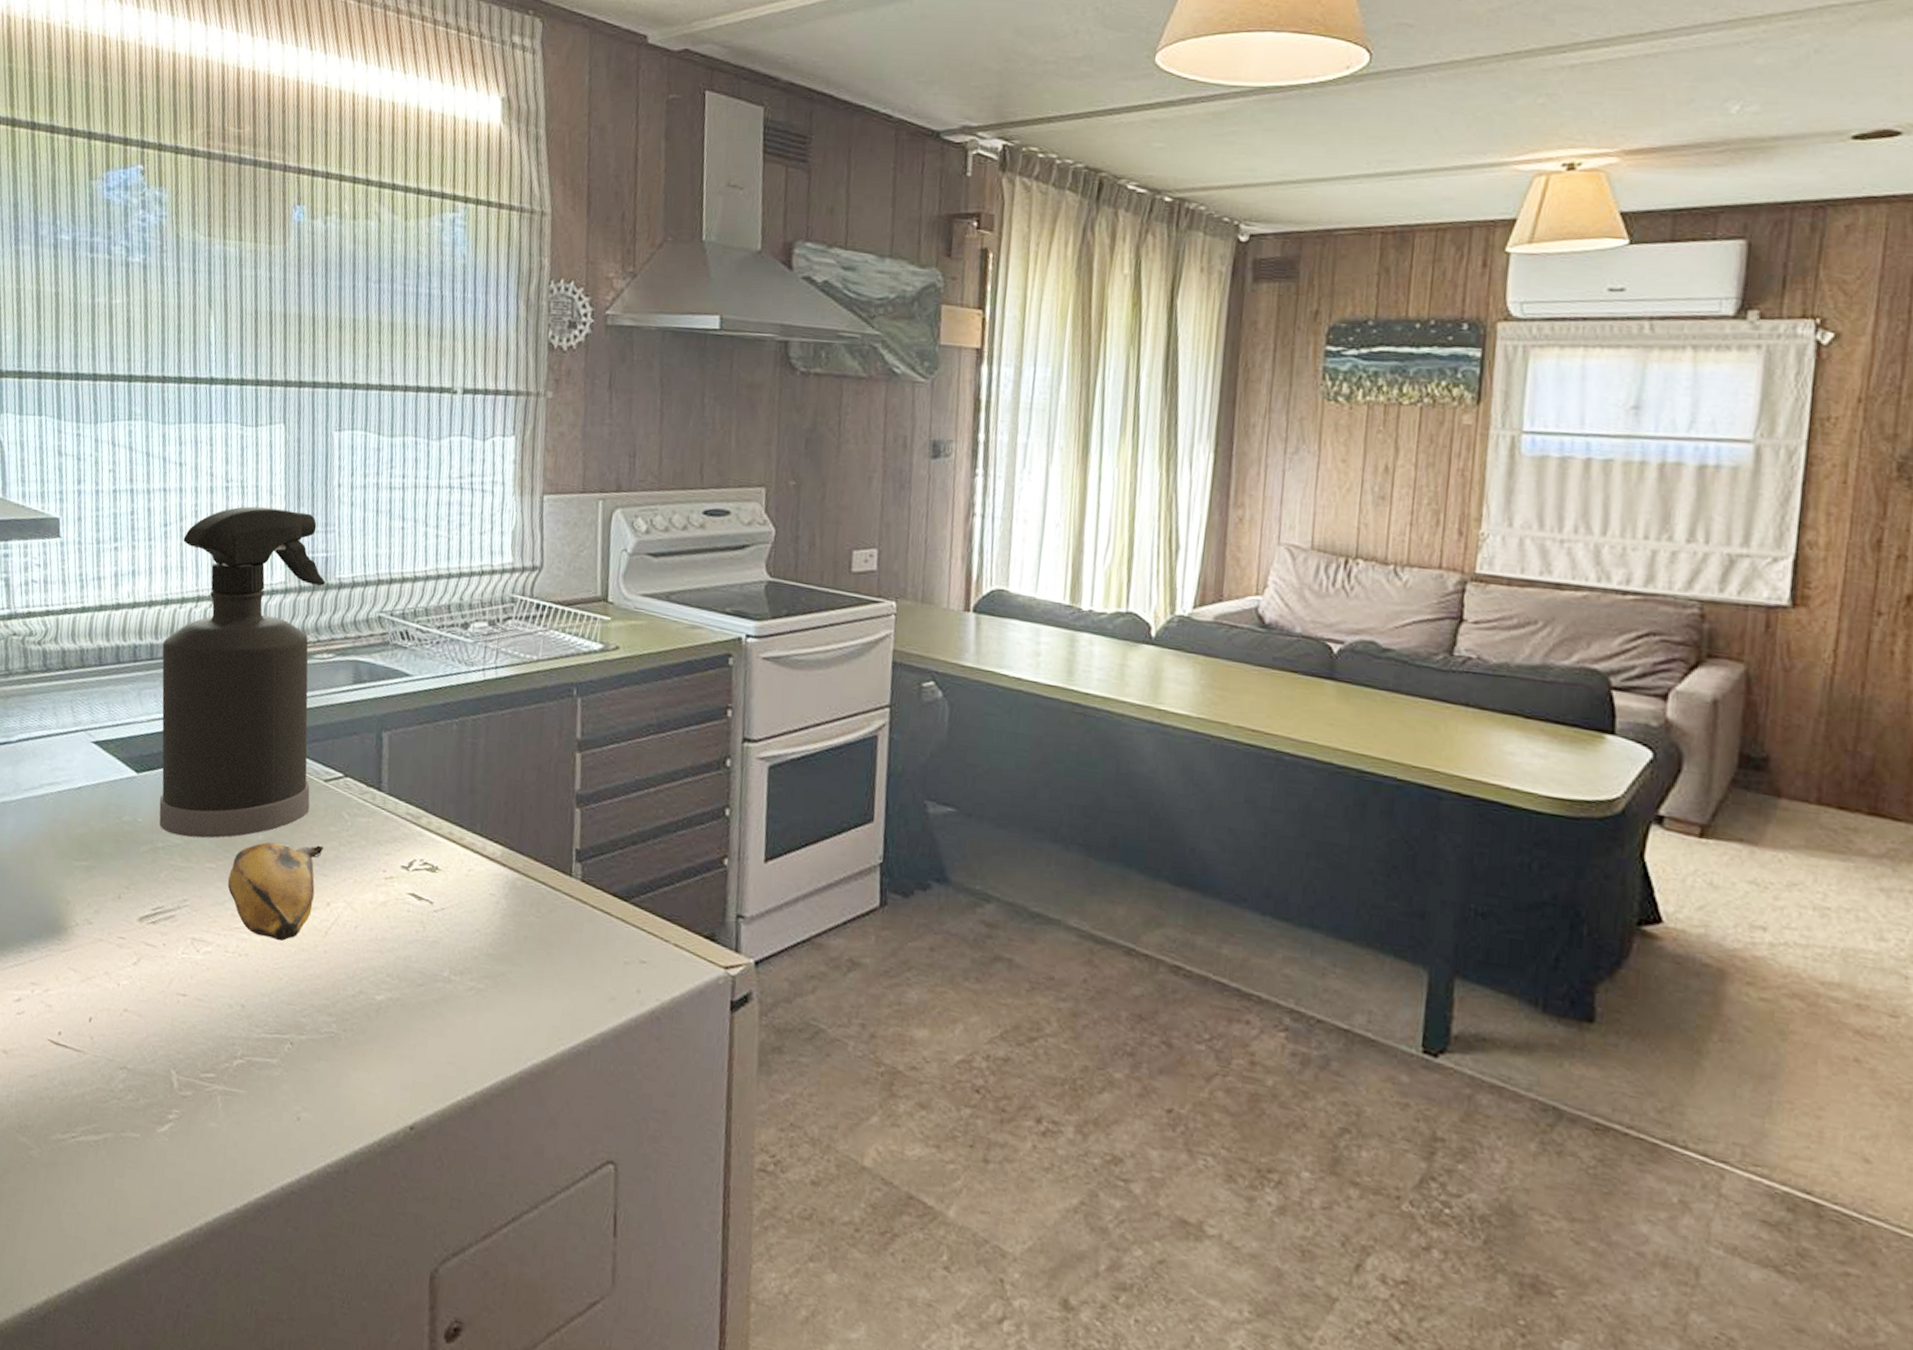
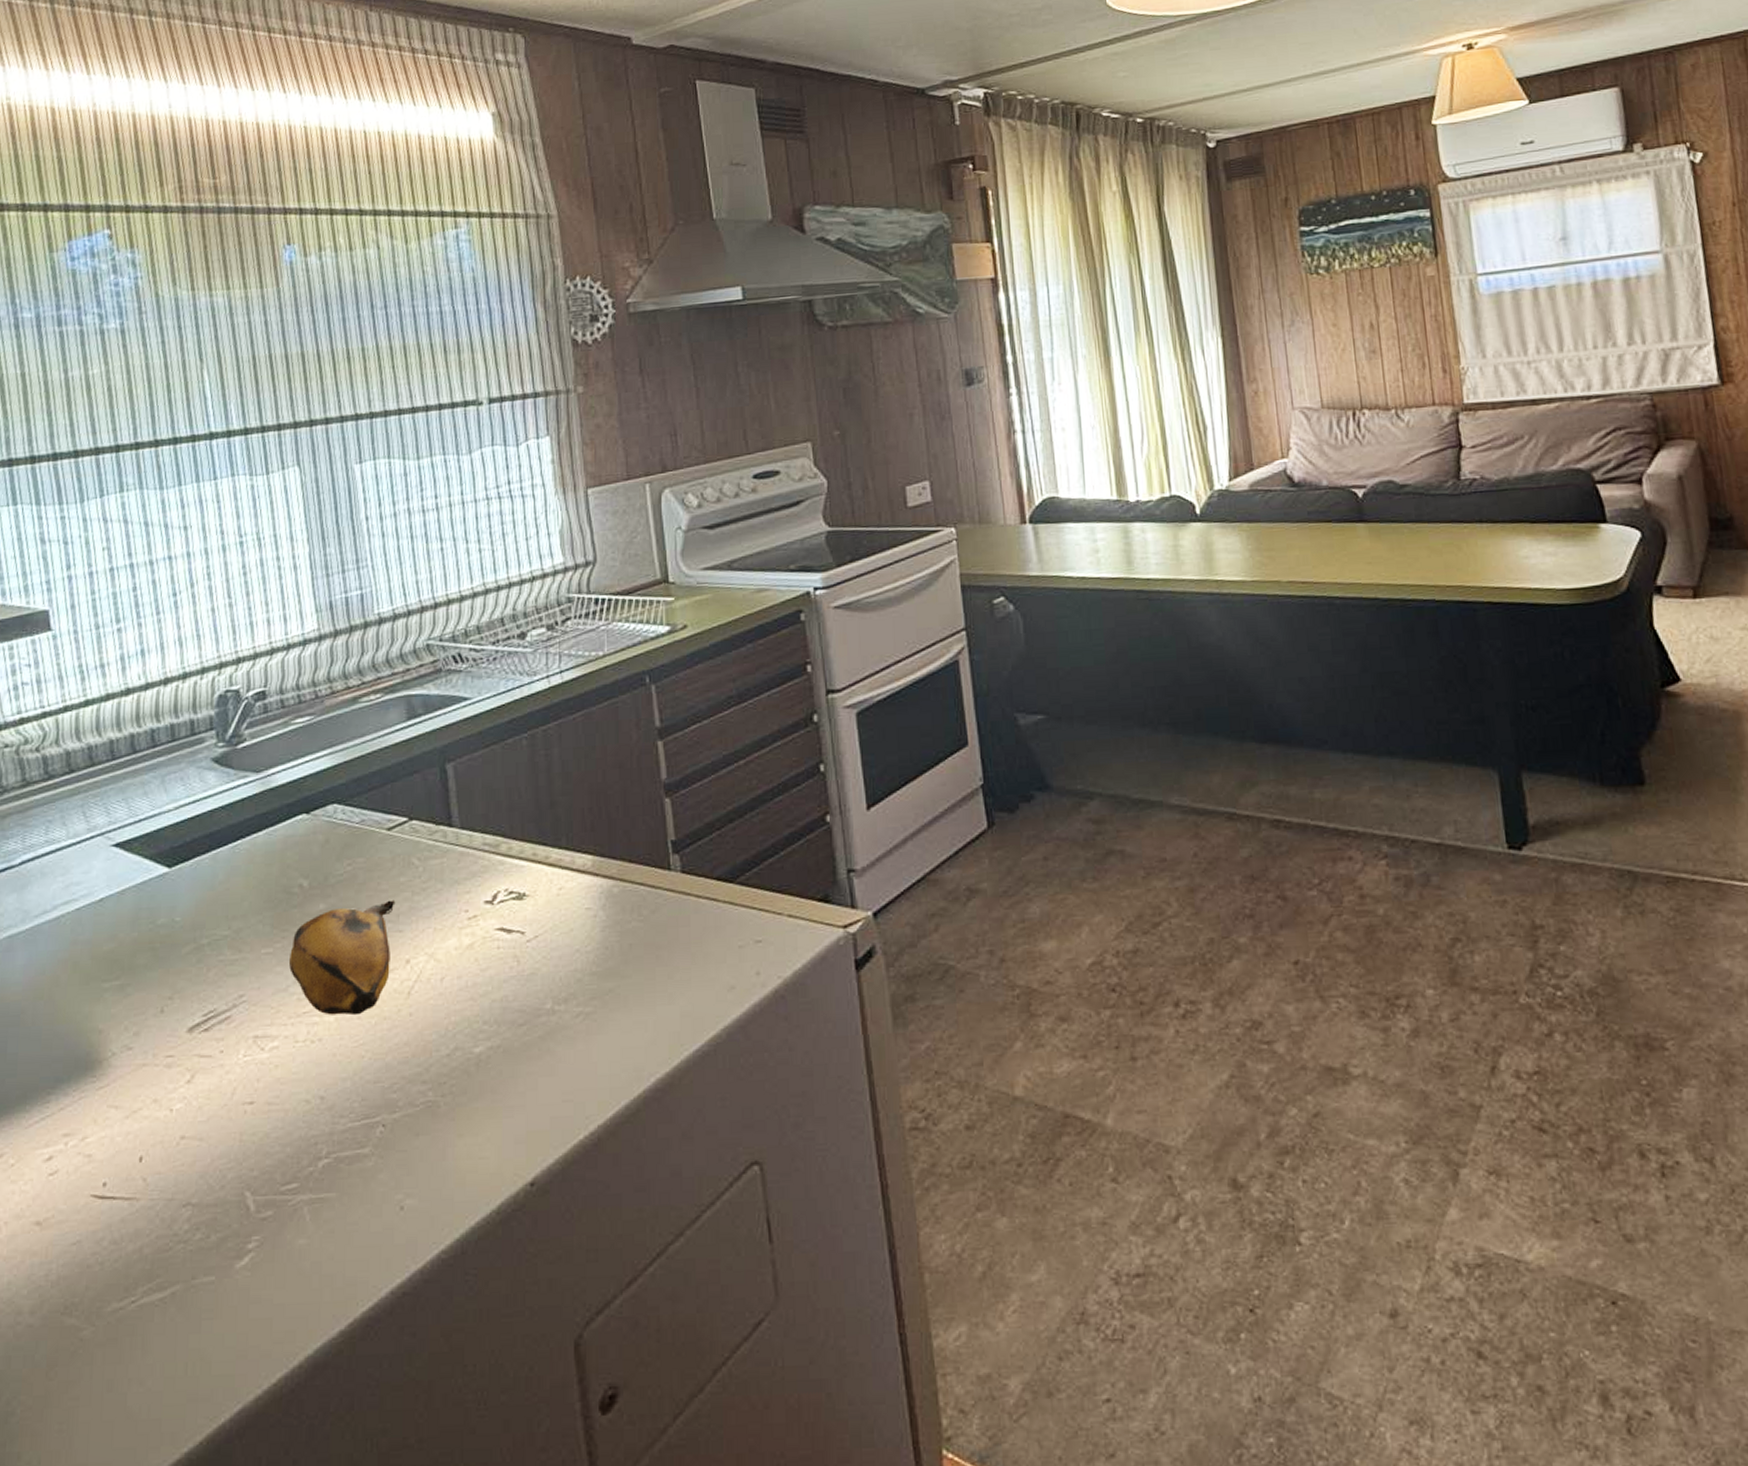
spray bottle: present [159,506,326,838] -> none [185,553,374,927]

